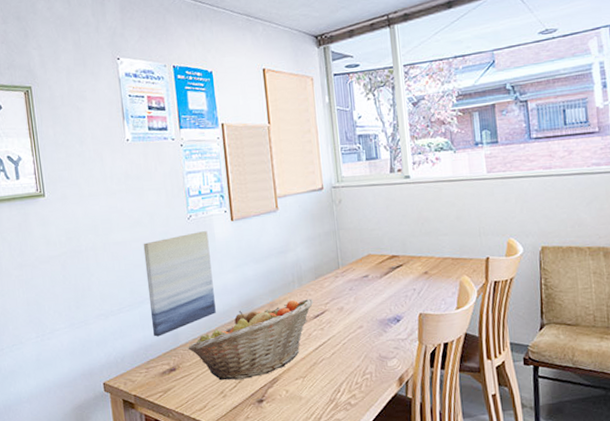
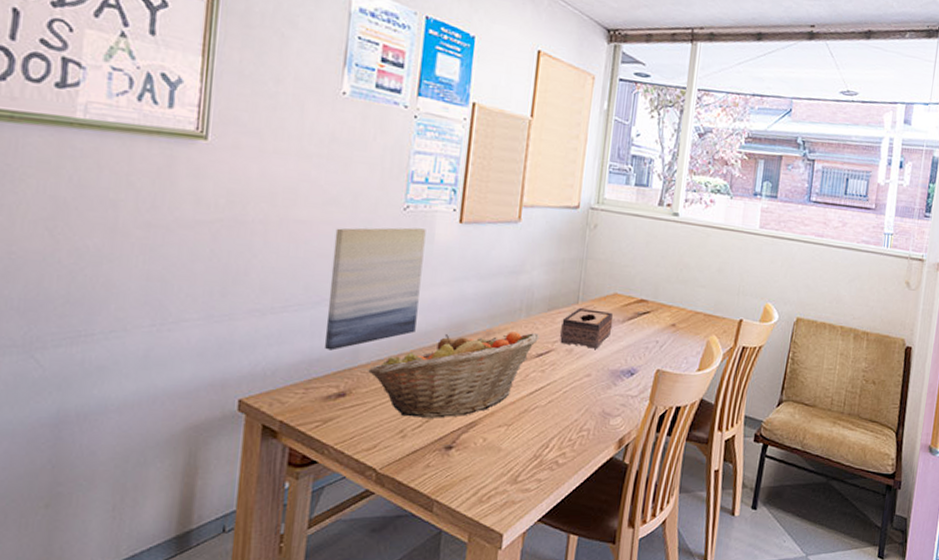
tissue box: none [329,271,373,305] -> present [560,308,614,349]

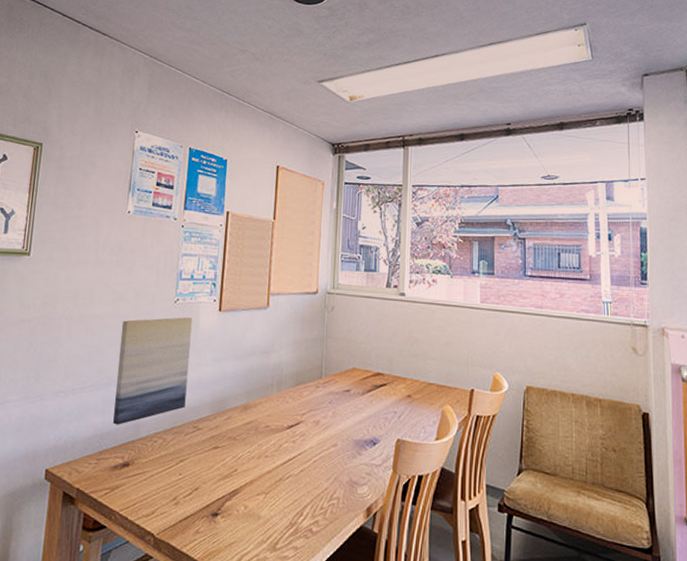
fruit basket: present [368,332,540,418] -> none [147,405,290,487]
tissue box: present [560,308,614,349] -> none [308,383,354,420]

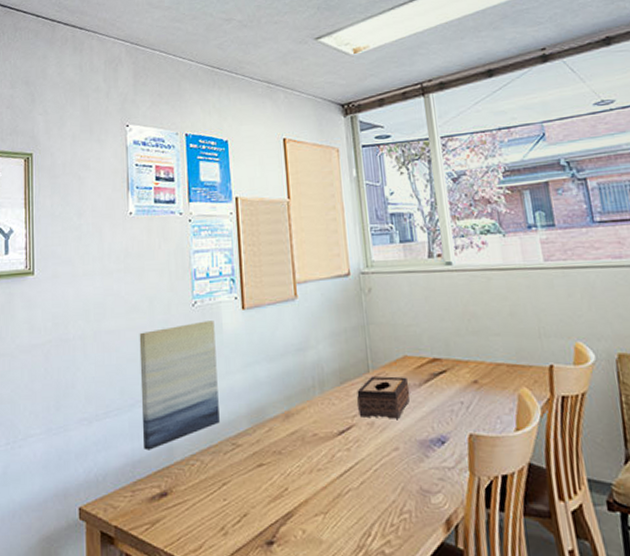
tissue box: none [308,383,354,420] -> present [357,376,410,419]

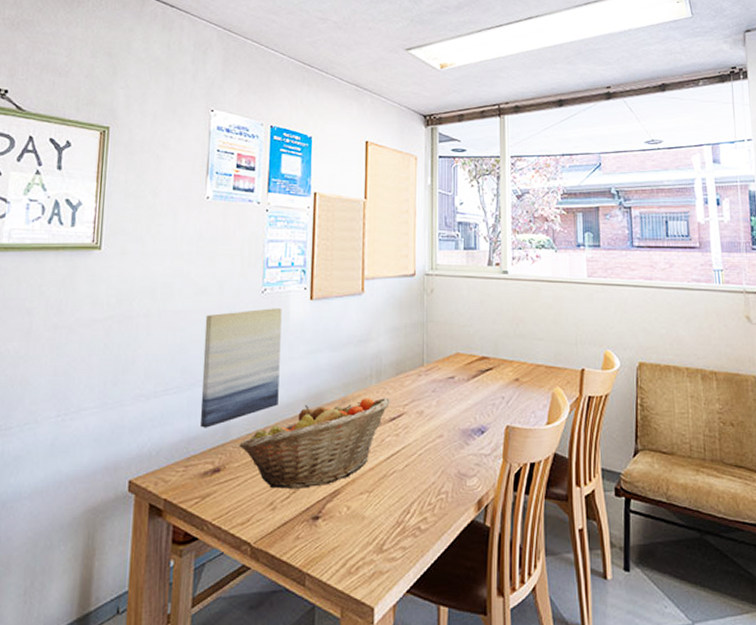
fruit basket: none [184,409,338,512] -> present [239,398,391,489]
tissue box: present [357,376,410,419] -> none [410,370,458,409]

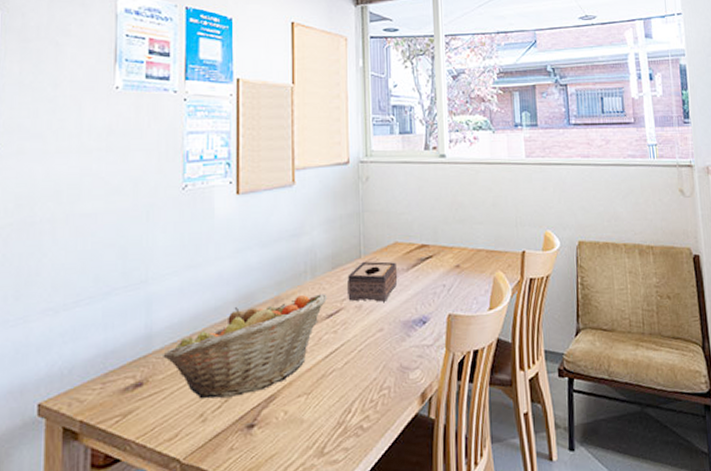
wall art: present [200,308,282,428] -> none [117,205,206,340]
tissue box: none [410,370,458,409] -> present [347,261,398,302]

